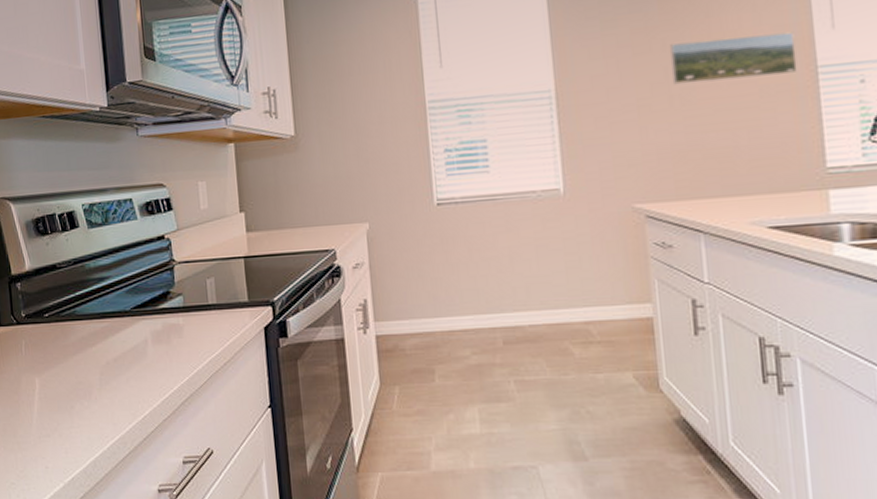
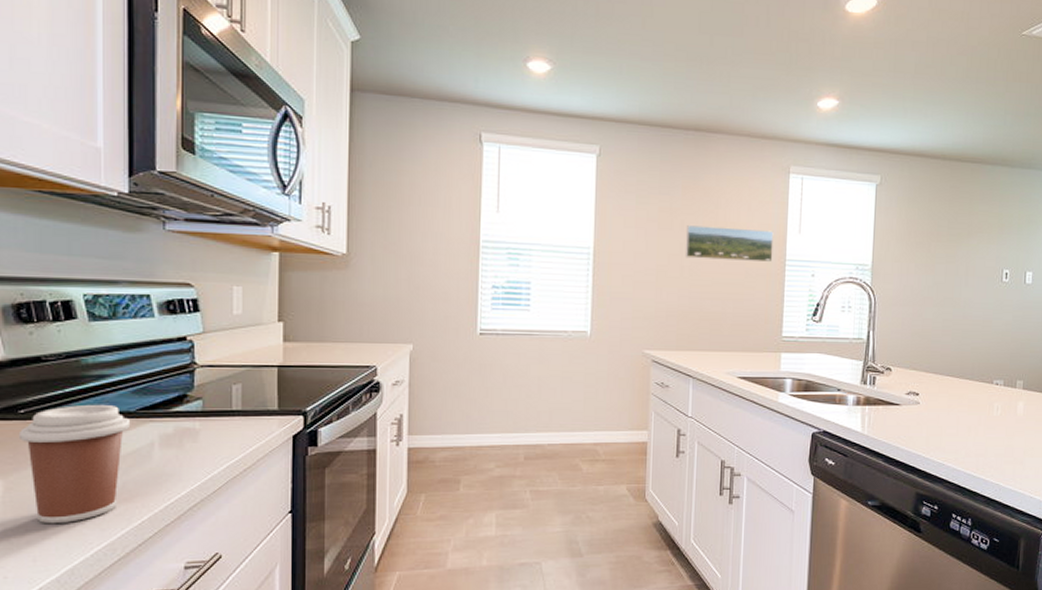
coffee cup: none [45,305,128,419] -> present [18,404,131,524]

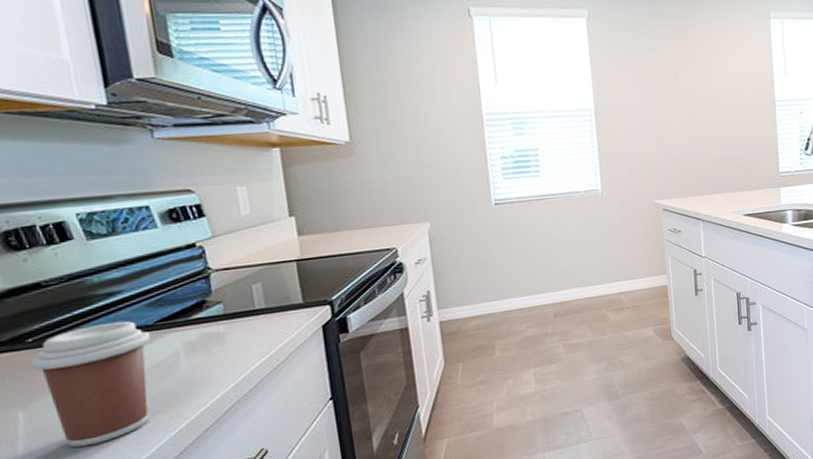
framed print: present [685,225,774,263] -> none [680,75,763,109]

